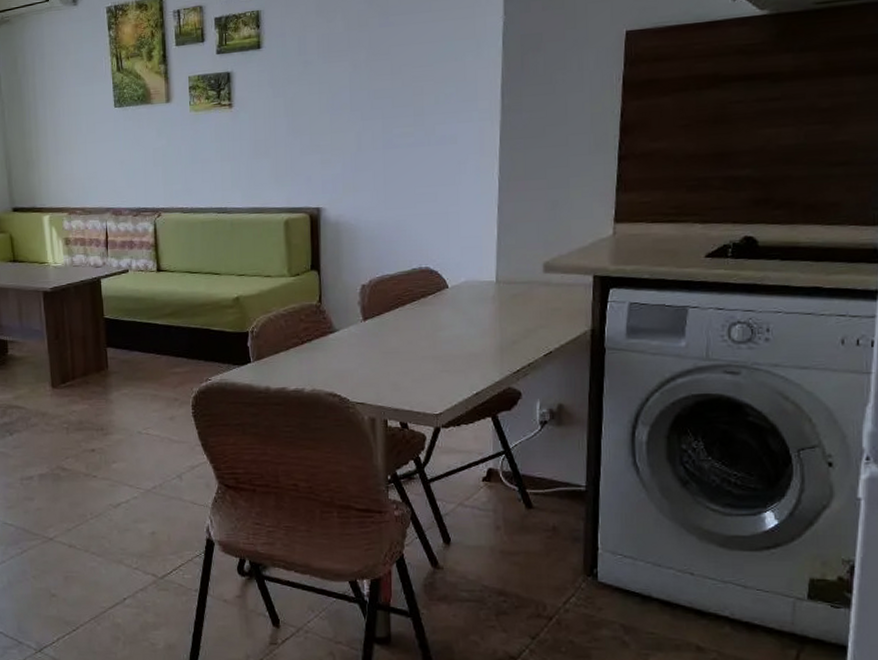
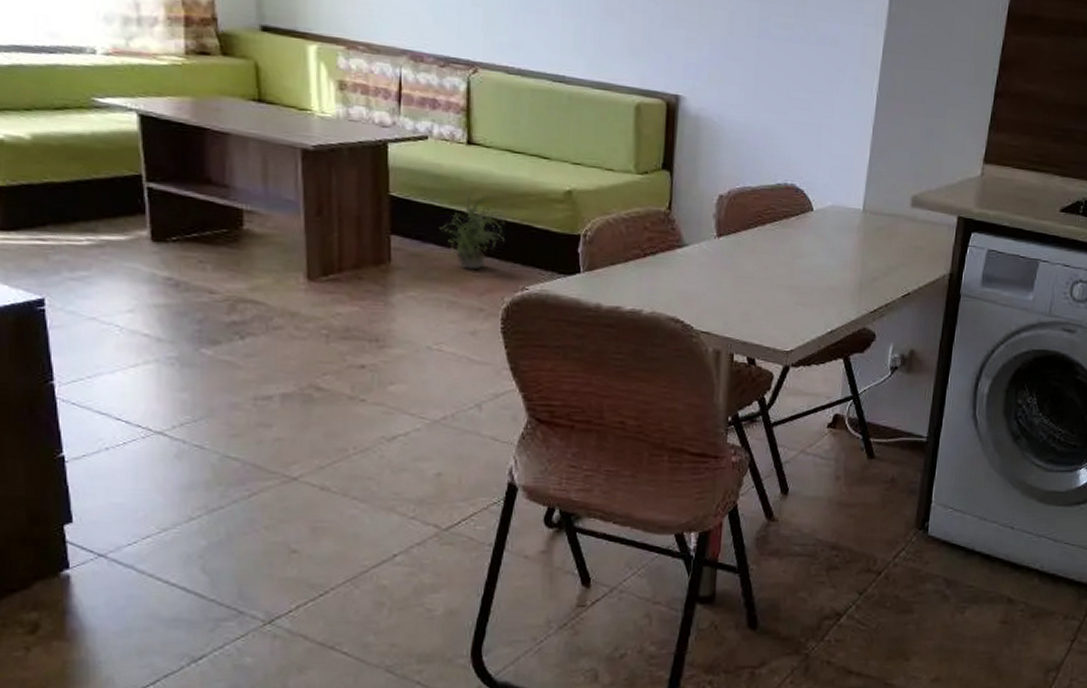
potted plant: none [142,308,191,369] -> present [440,191,506,270]

